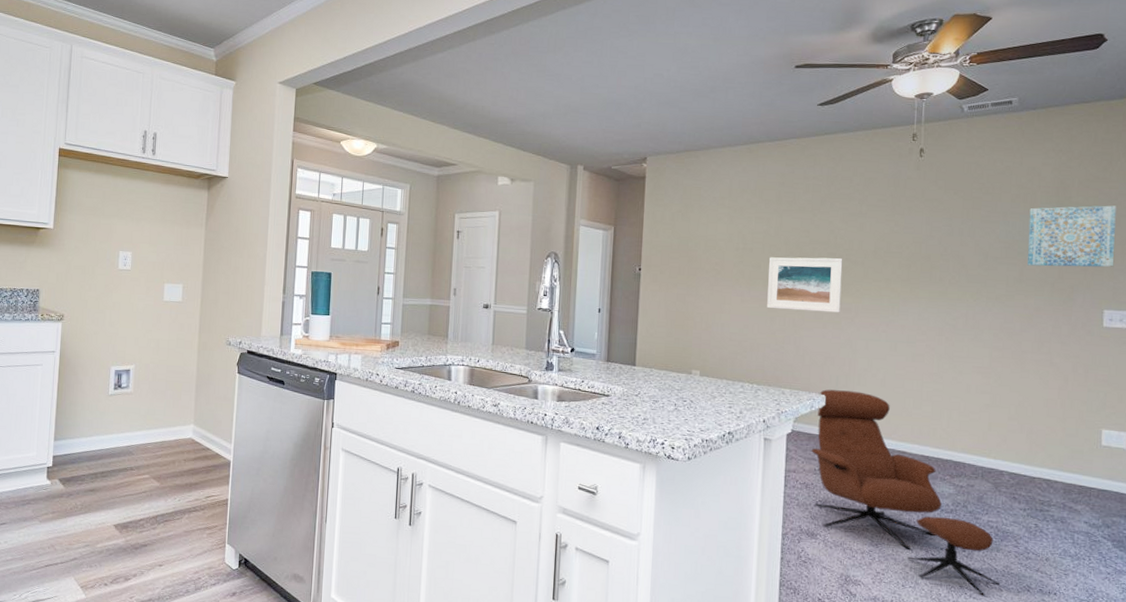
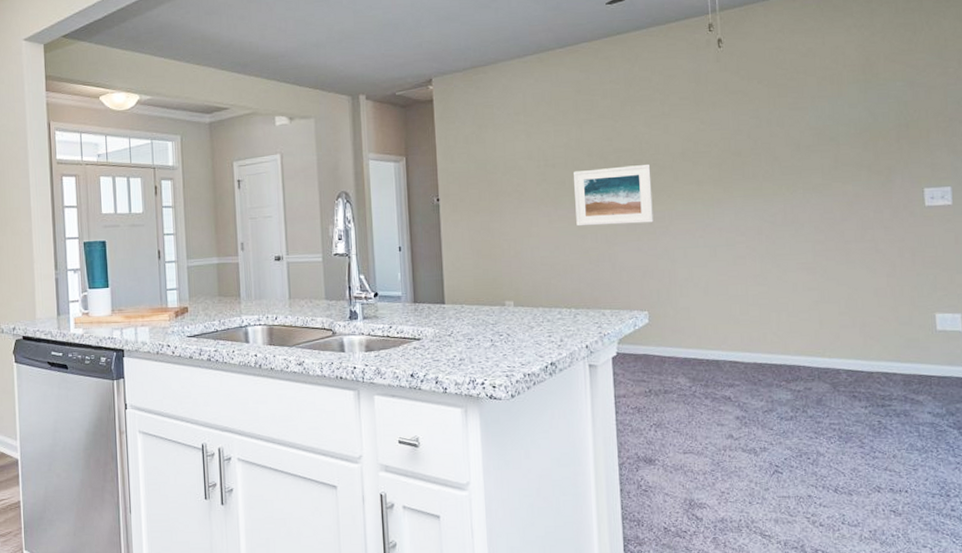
armchair: present [811,389,999,596] -> none [639,303,849,503]
wall art: present [1027,205,1116,268] -> none [837,78,930,151]

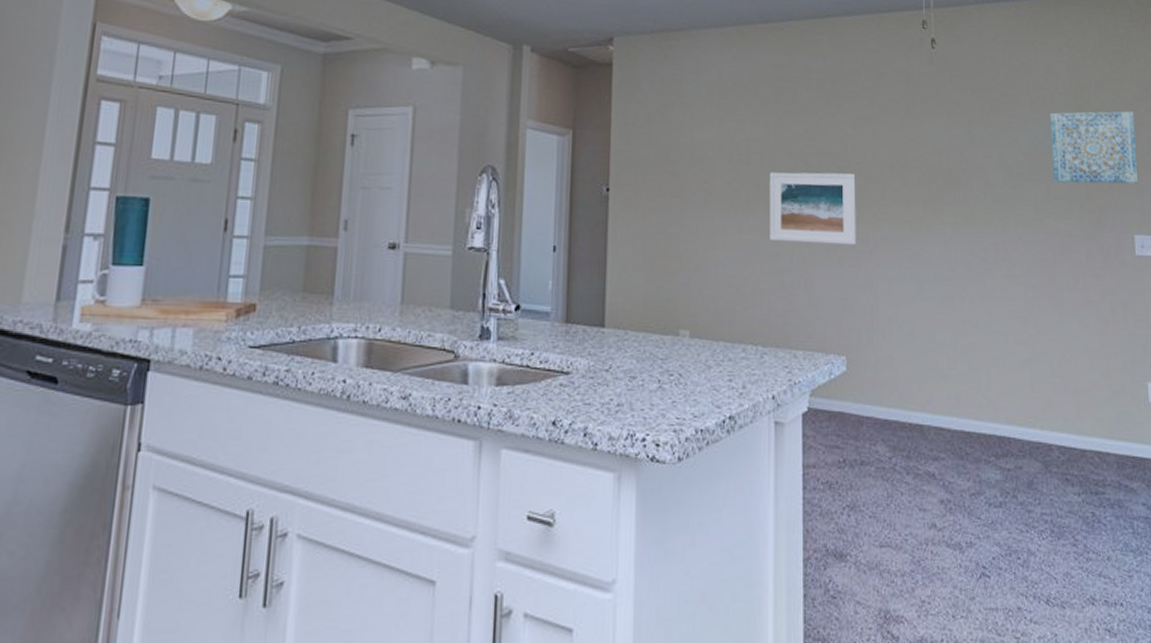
wall art: none [837,78,930,151] -> present [1050,111,1139,184]

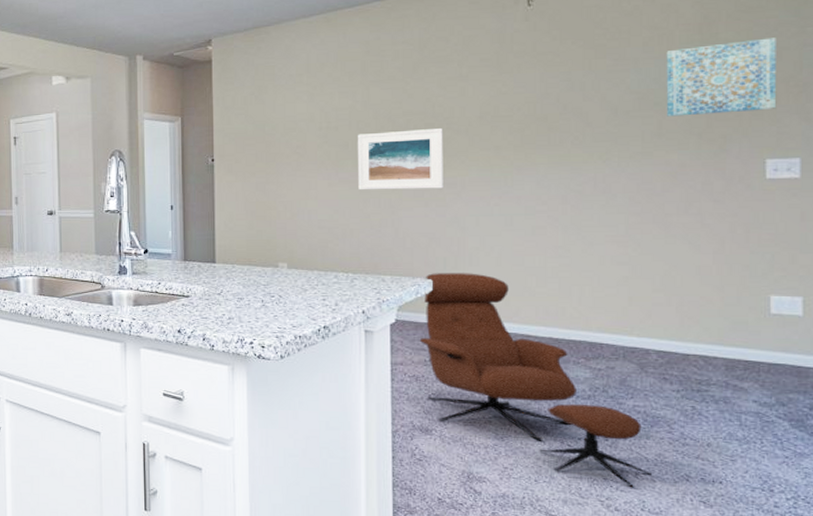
armchair: none [833,348,1061,618] -> present [419,273,651,488]

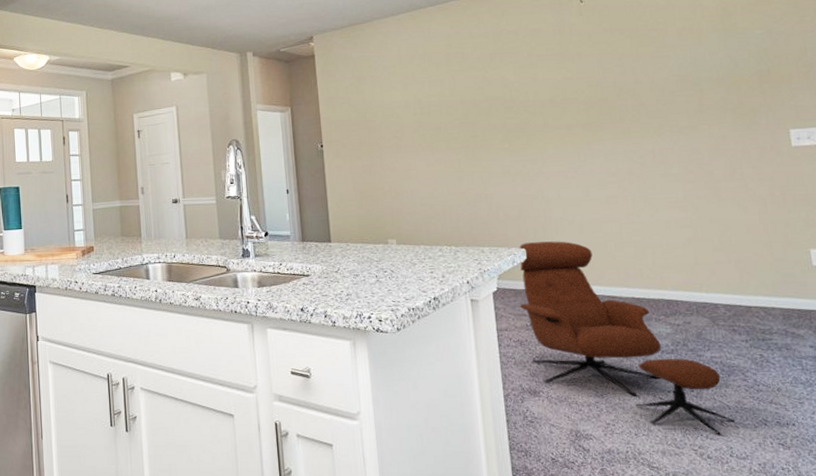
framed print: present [358,127,443,190] -> none [448,110,527,169]
wall art: present [666,37,777,117] -> none [697,26,792,95]

